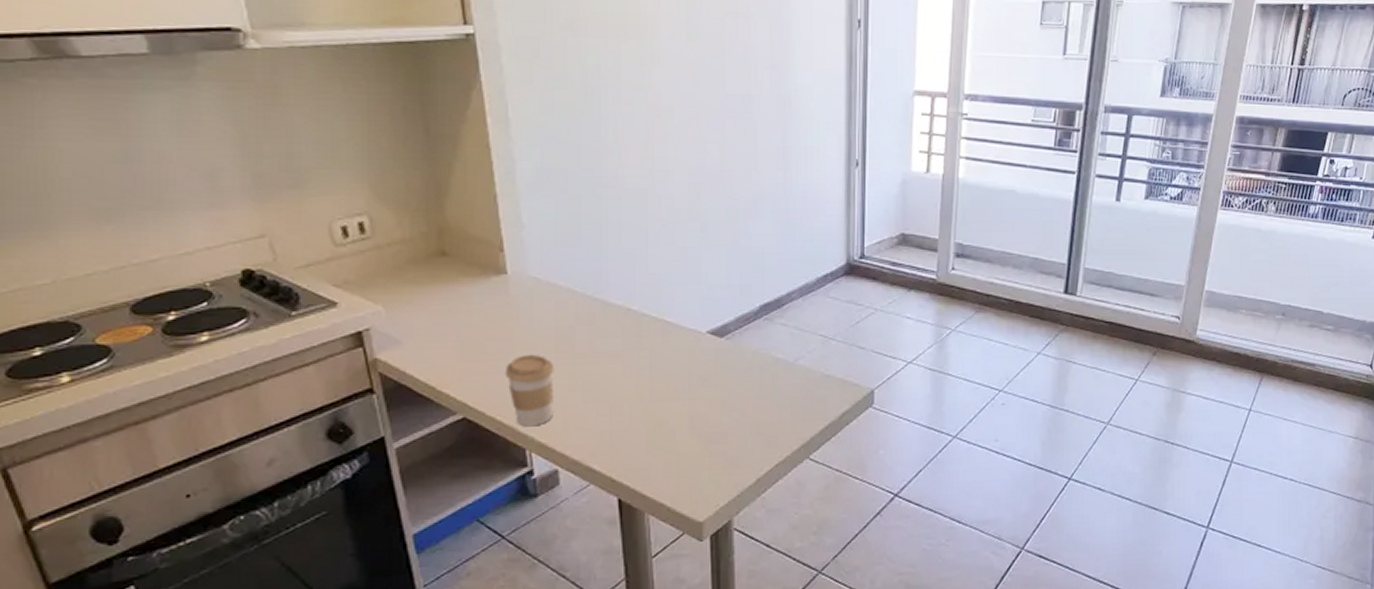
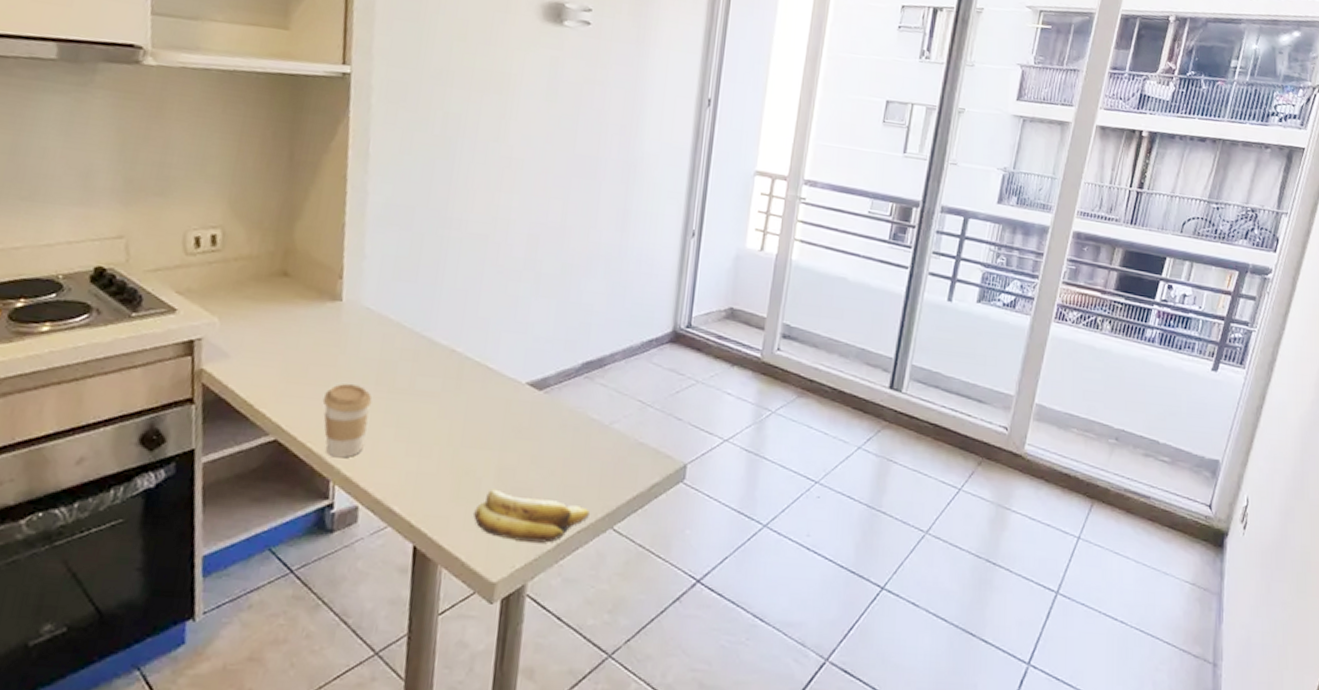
banana: none [673,436,785,481] -> present [474,488,590,543]

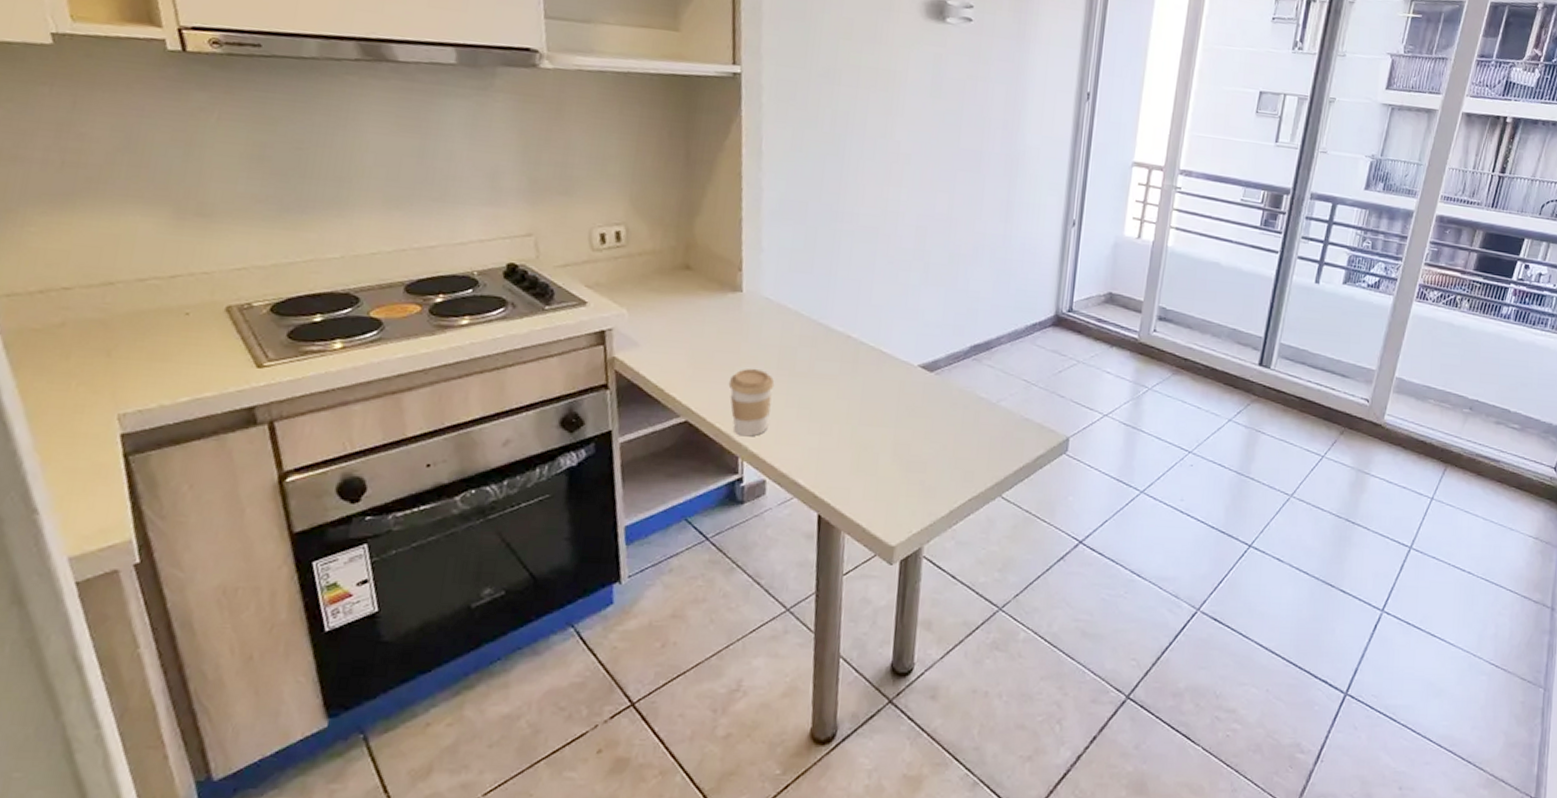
banana: present [474,488,590,543] -> none [873,462,980,510]

